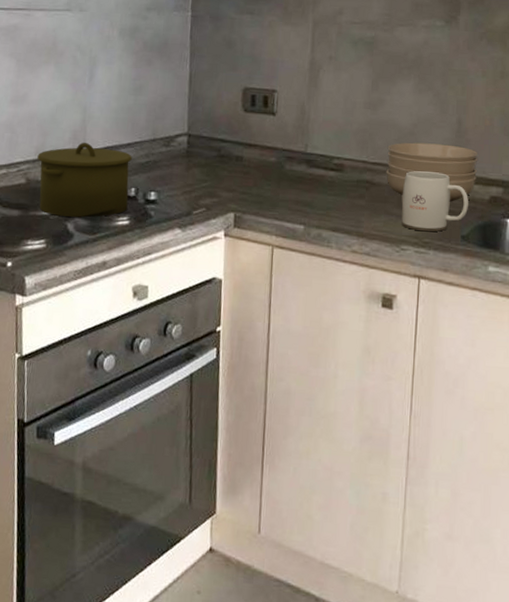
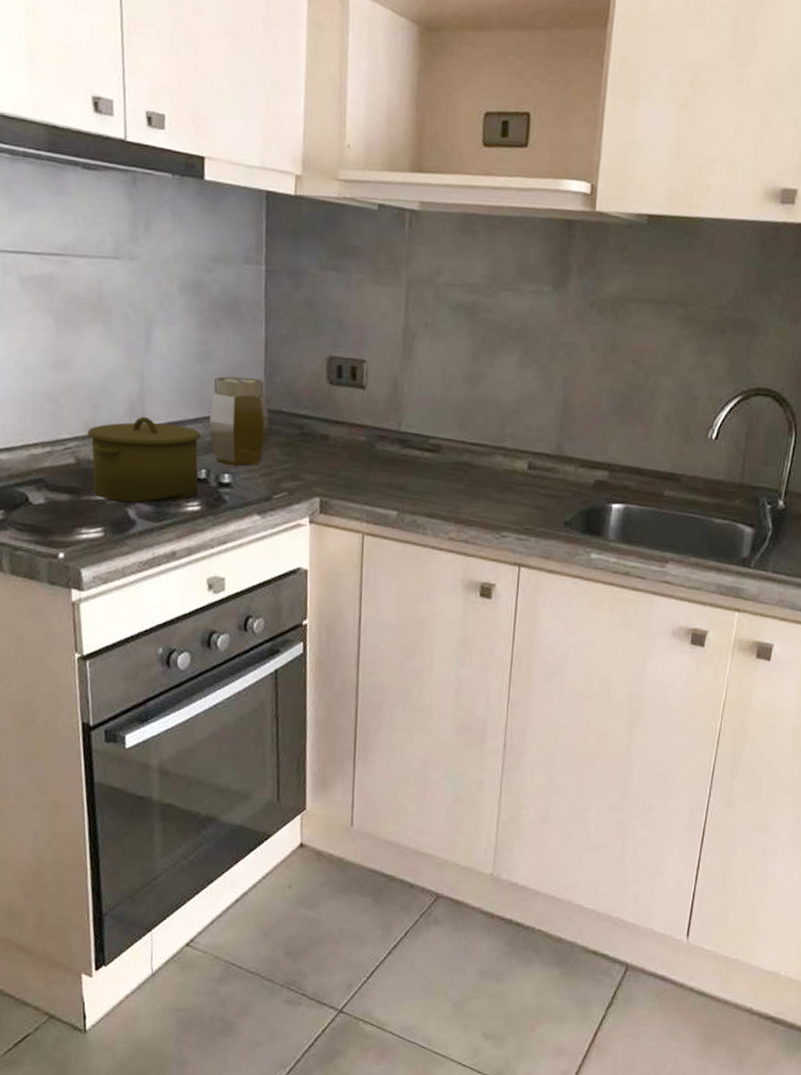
jar: none [139,106,191,184] -> present [209,376,269,466]
bowl: present [386,142,478,202] -> none [486,421,584,486]
mug: present [401,170,468,232] -> none [502,452,573,518]

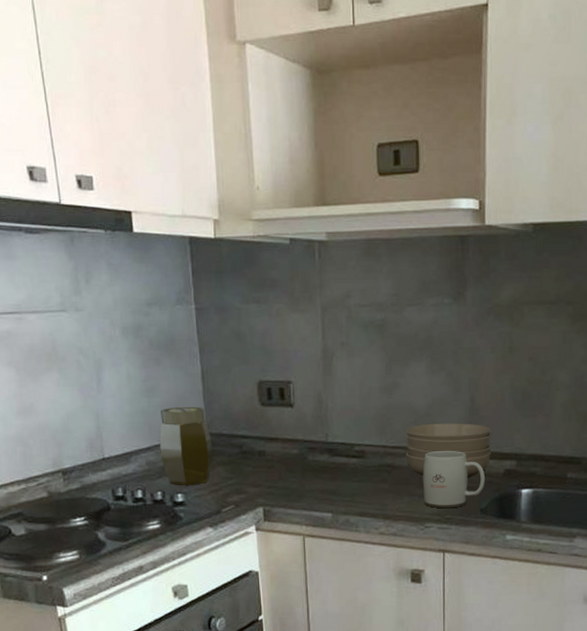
cooking pot: present [87,417,201,503] -> none [55,450,156,526]
bowl: none [486,421,584,486] -> present [405,423,492,478]
mug: none [502,452,573,518] -> present [422,450,485,509]

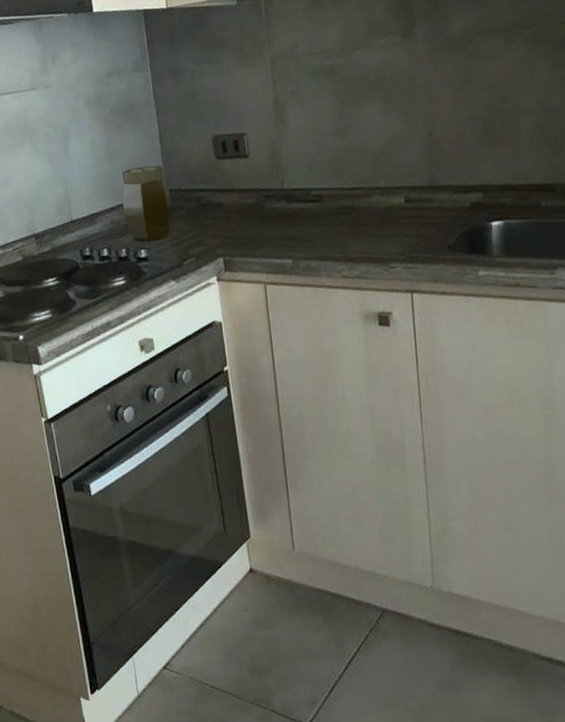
bowl: present [405,423,492,478] -> none [362,158,455,215]
mug: present [422,450,485,509] -> none [383,187,451,248]

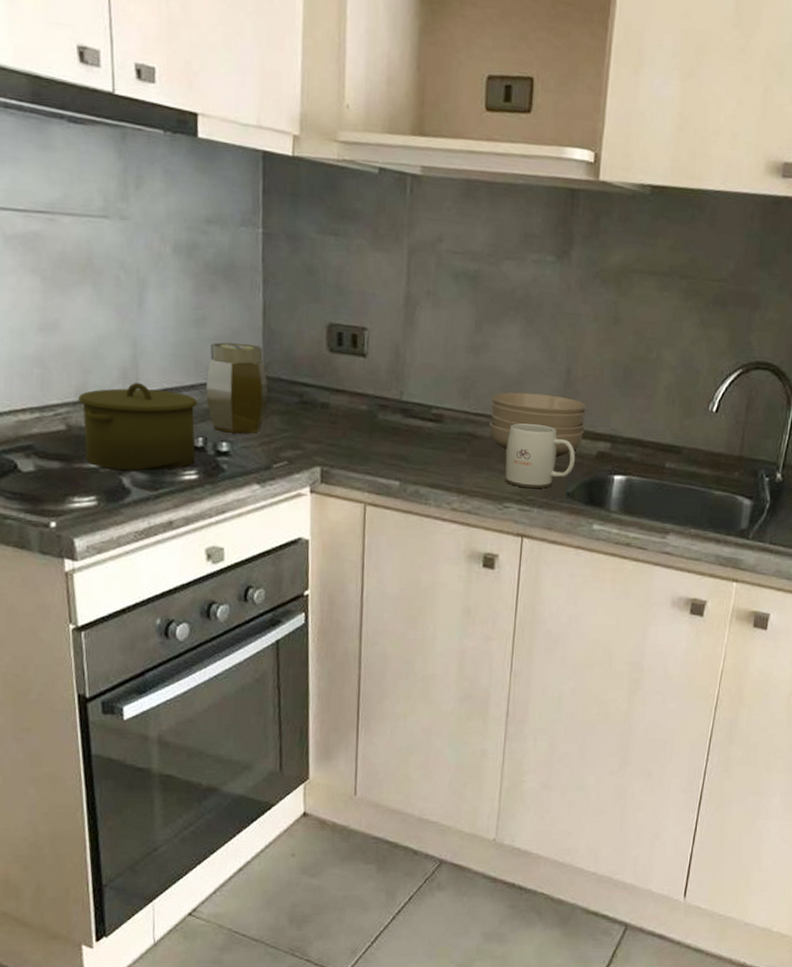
cooking pot: none [29,213,121,286] -> present [78,383,197,471]
bowl: none [362,158,455,215] -> present [489,392,587,457]
mug: none [383,187,451,248] -> present [505,423,575,489]

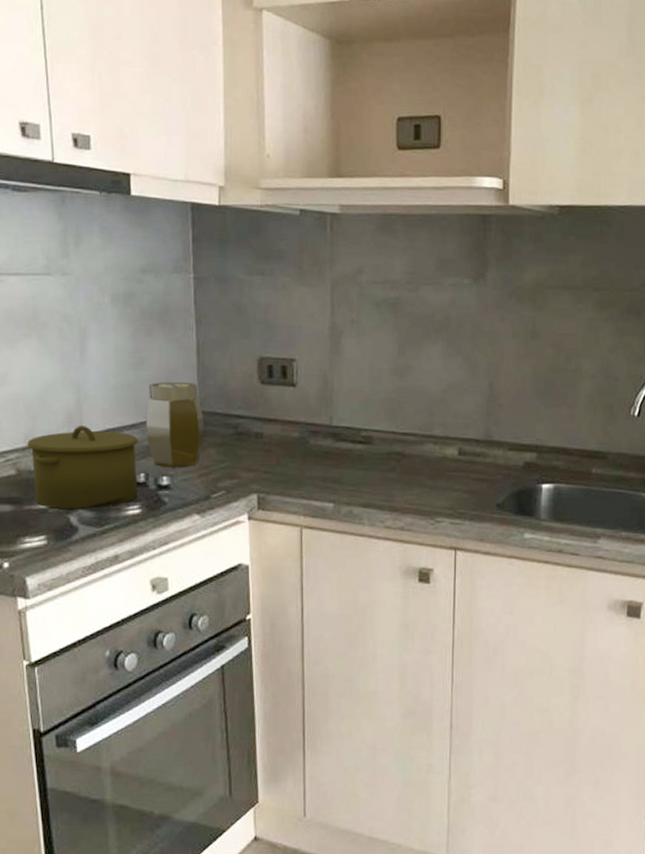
bowl: present [489,392,587,457] -> none [417,410,511,470]
mug: present [505,423,575,489] -> none [434,439,502,502]

